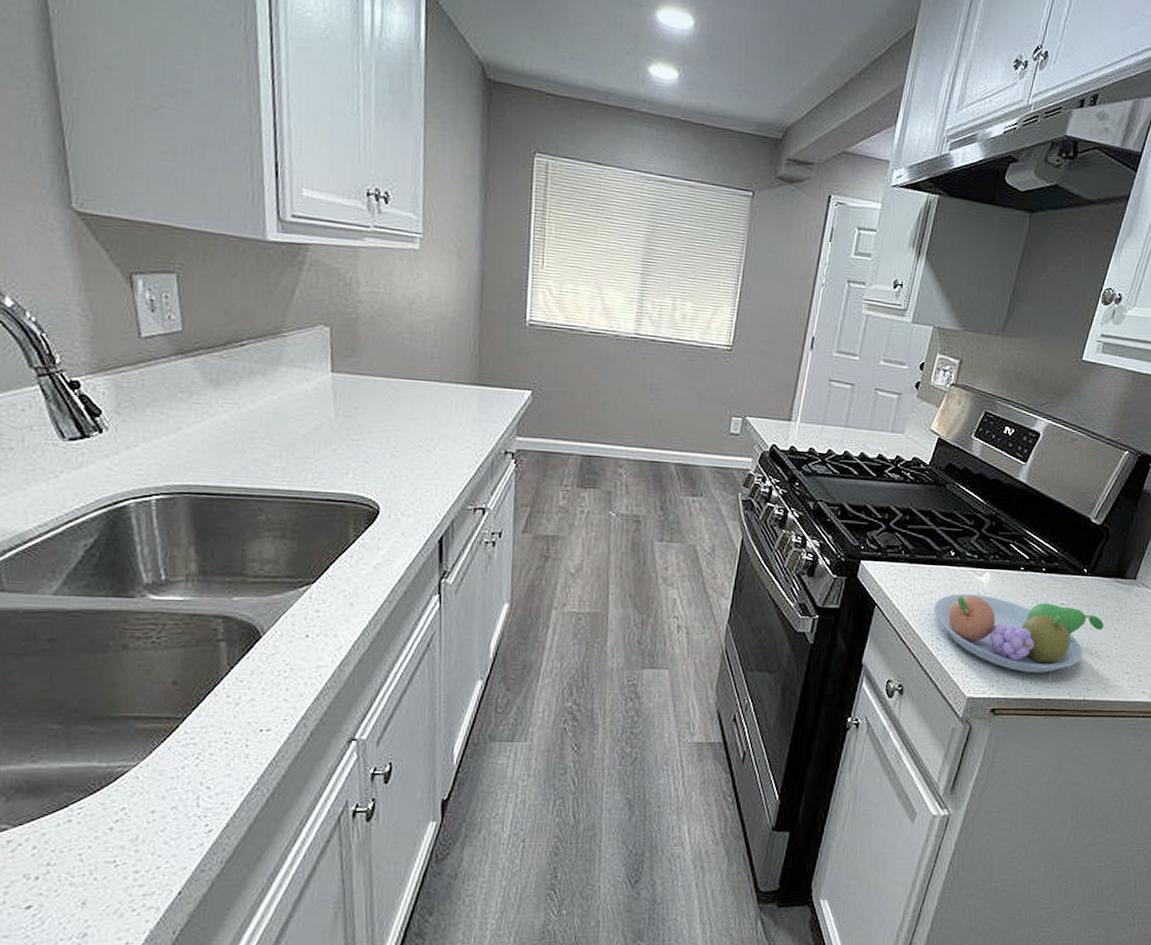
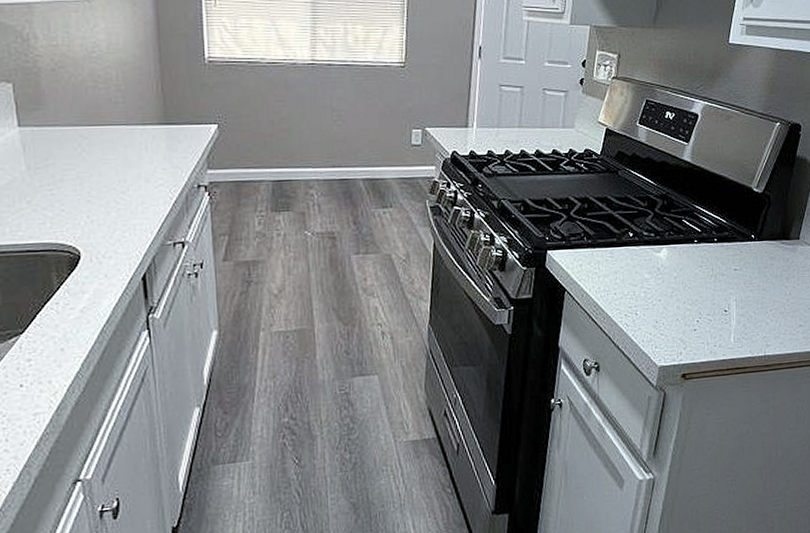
fruit bowl: present [934,594,1104,673] -> none [620,270,776,337]

